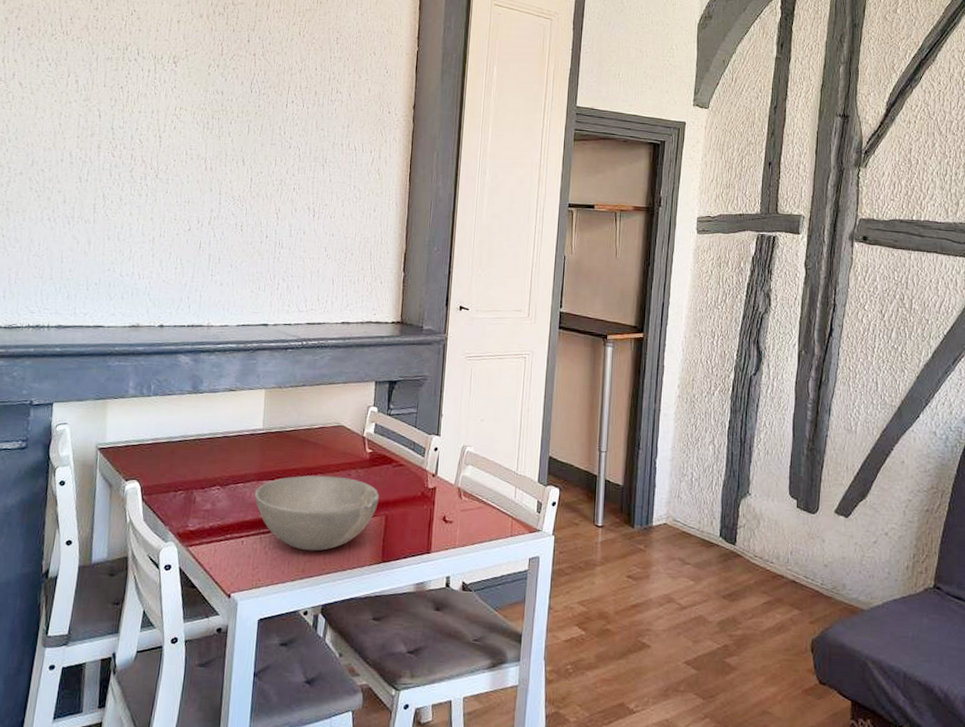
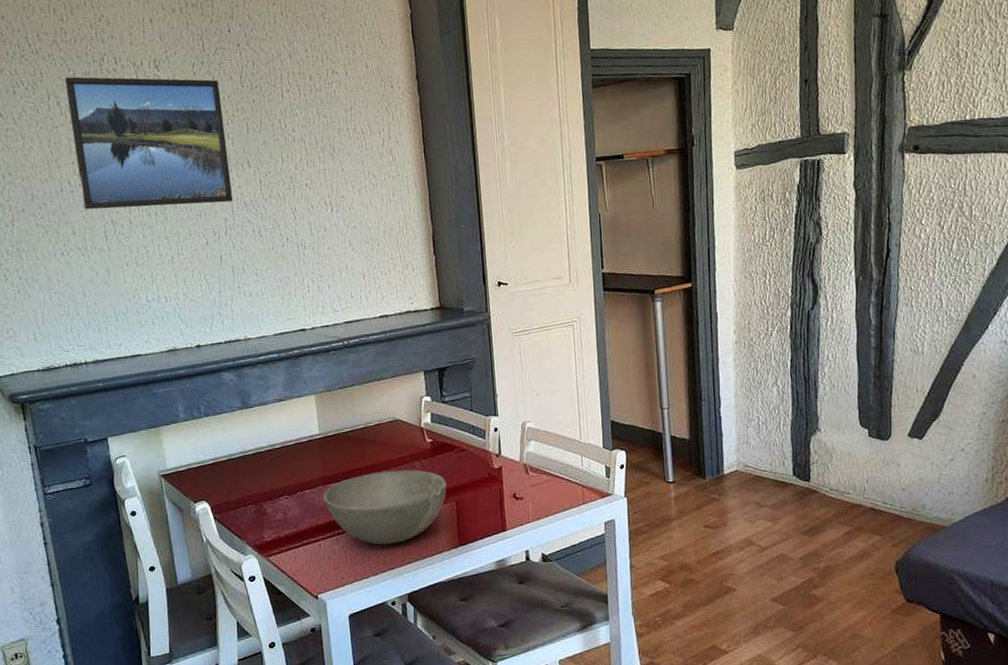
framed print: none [79,60,230,194] -> present [65,77,233,210]

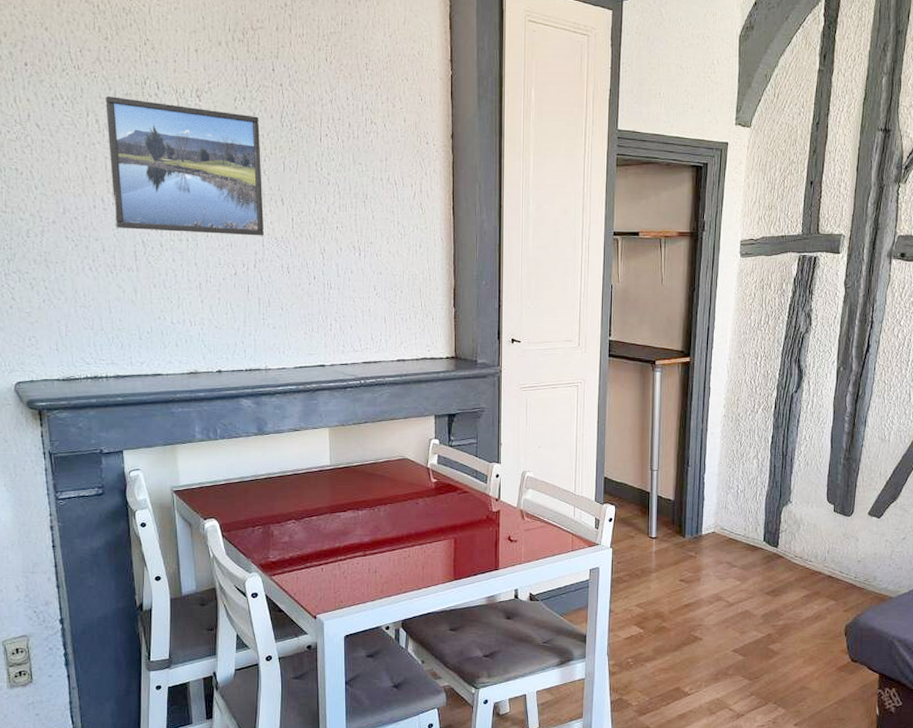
bowl: present [323,469,447,545] -> none [328,505,447,574]

